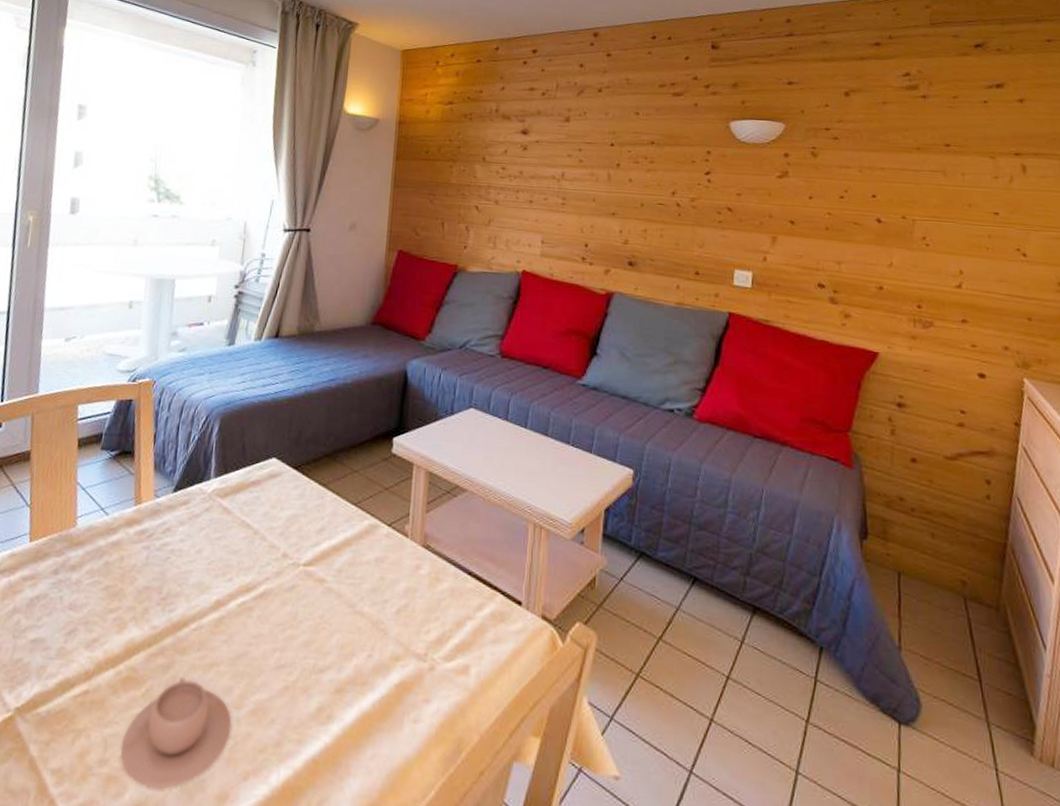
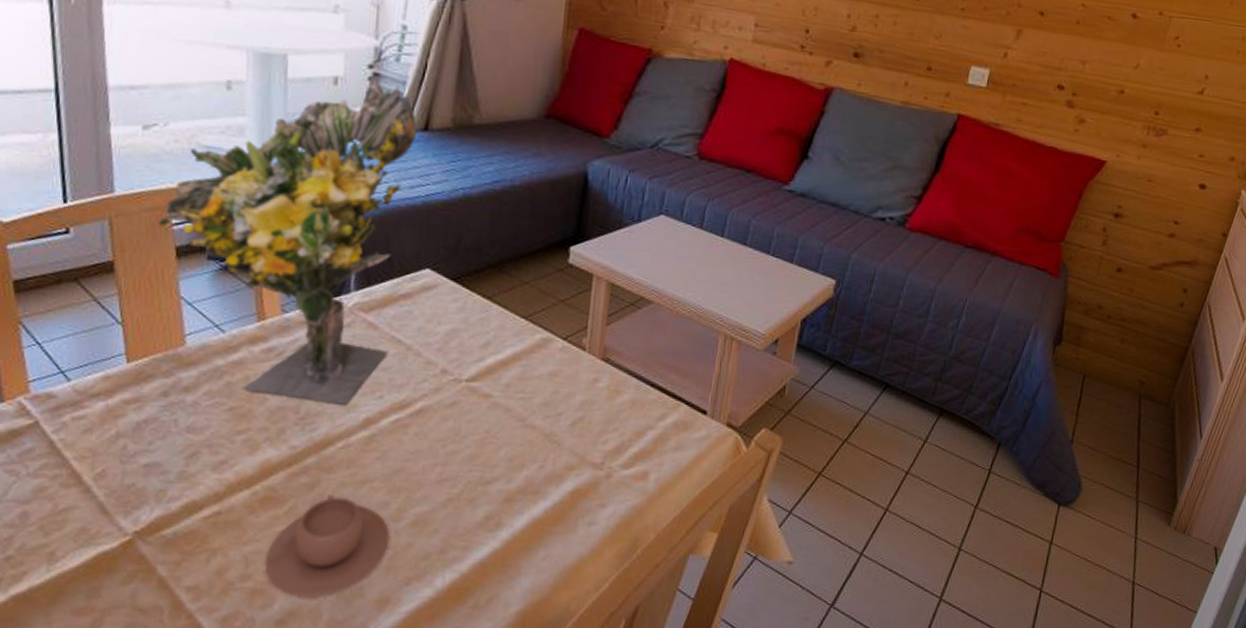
bouquet: none [68,294,270,586] -> present [159,76,418,405]

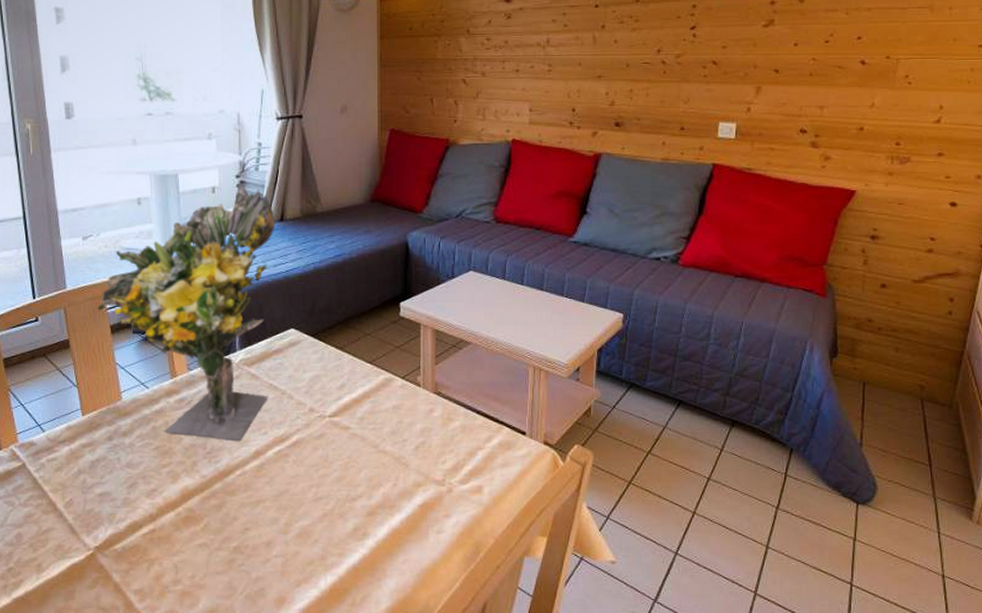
teacup: present [264,495,390,599] -> none [189,514,282,599]

